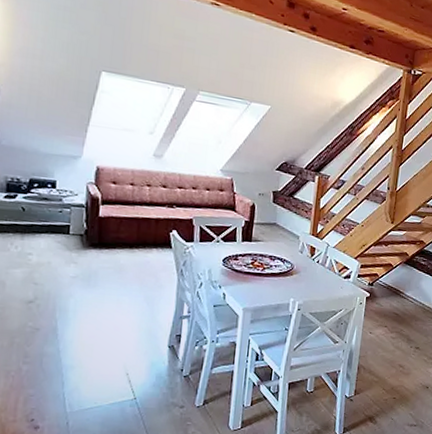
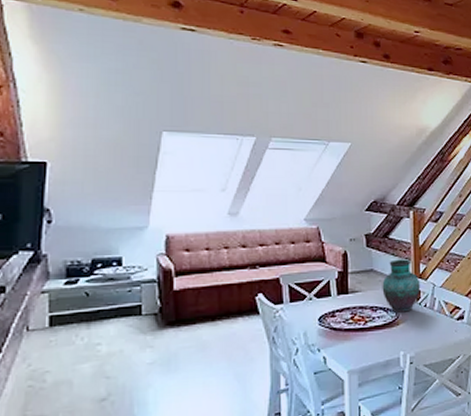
vase: none [281,217,317,265] -> present [382,259,421,313]

